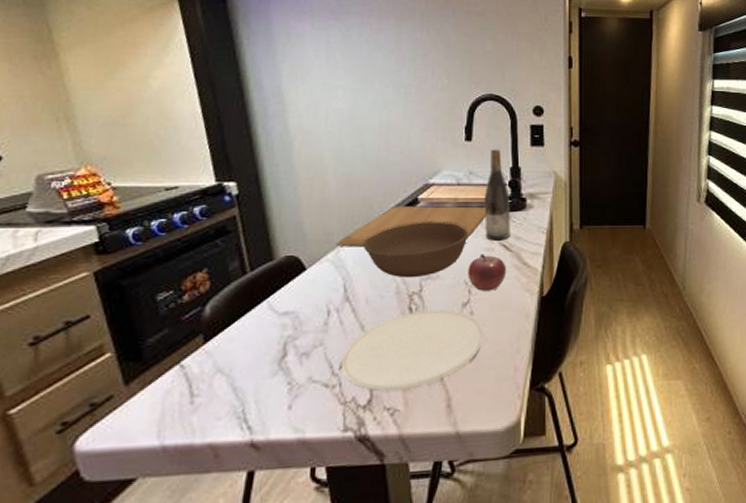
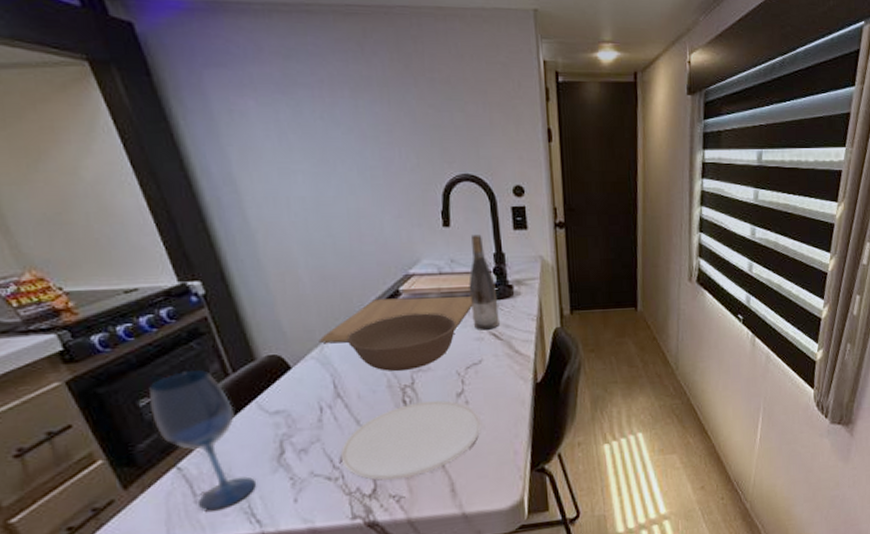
wineglass: none [165,266,254,414] -> present [149,370,256,511]
fruit: present [467,254,507,291] -> none [459,344,499,381]

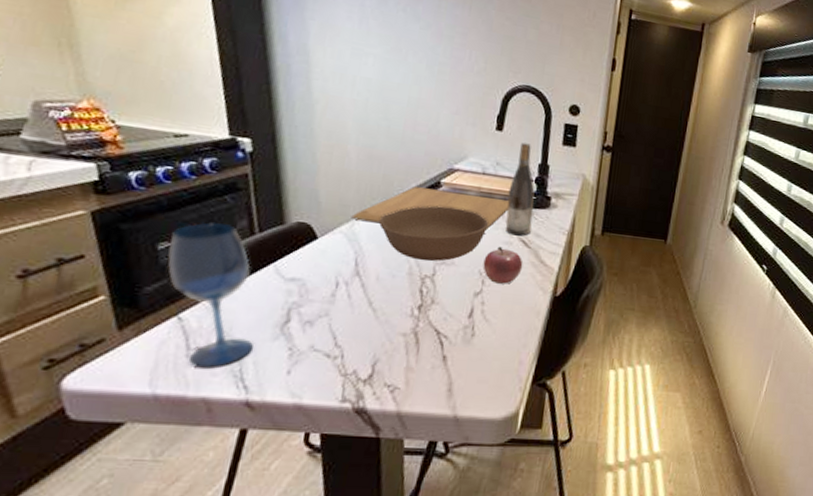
plate: present [340,400,481,481] -> none [344,294,493,370]
fruit: none [459,344,499,381] -> present [482,246,523,284]

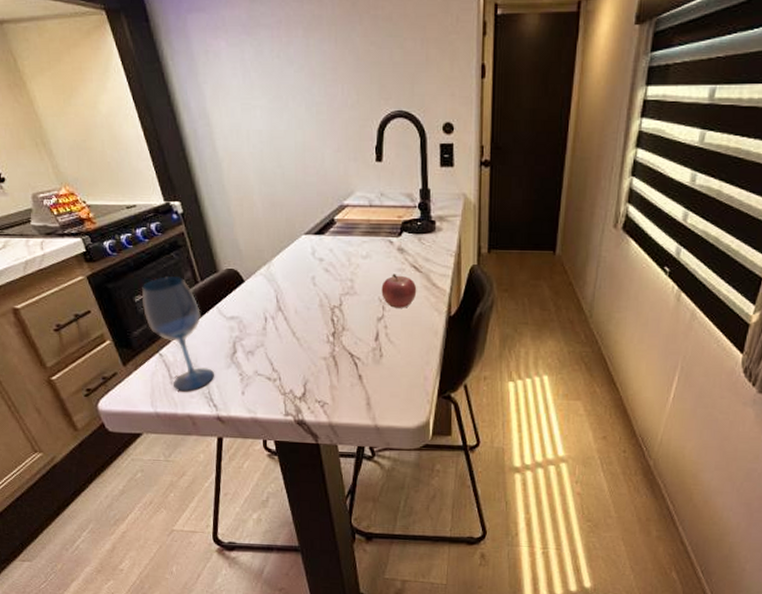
chopping board: present [351,186,510,229] -> none [267,226,398,263]
bowl: present [378,205,489,261] -> none [288,240,382,293]
wine bottle: present [505,142,535,236] -> none [395,170,420,262]

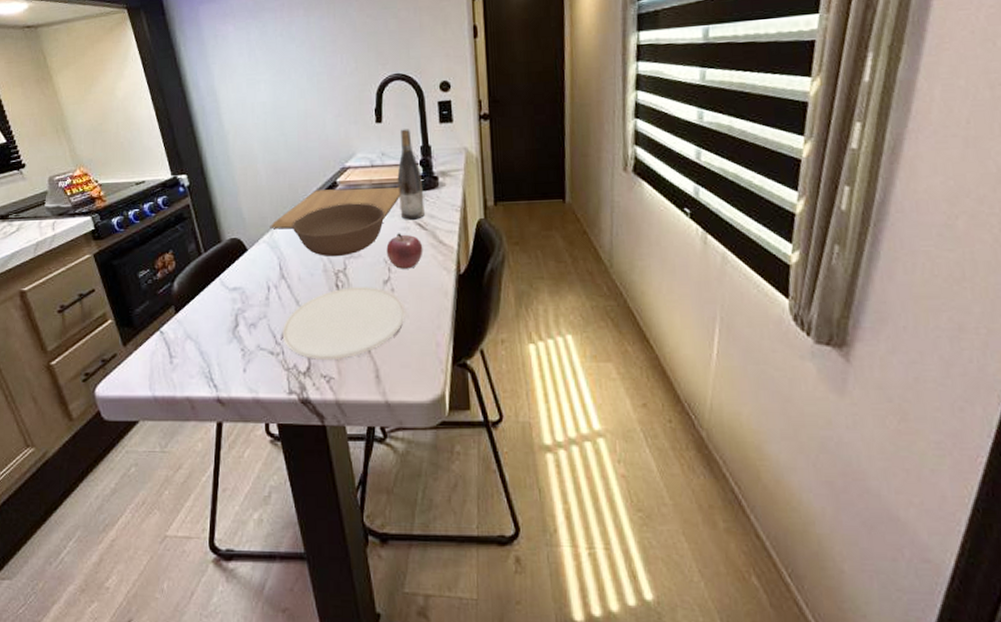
wineglass: present [142,275,214,392] -> none [145,248,215,372]
chopping board: none [267,226,398,263] -> present [270,187,401,229]
plate: none [279,322,397,388] -> present [282,287,405,361]
bowl: none [288,240,382,293] -> present [292,202,385,257]
wine bottle: none [395,170,420,262] -> present [397,129,425,220]

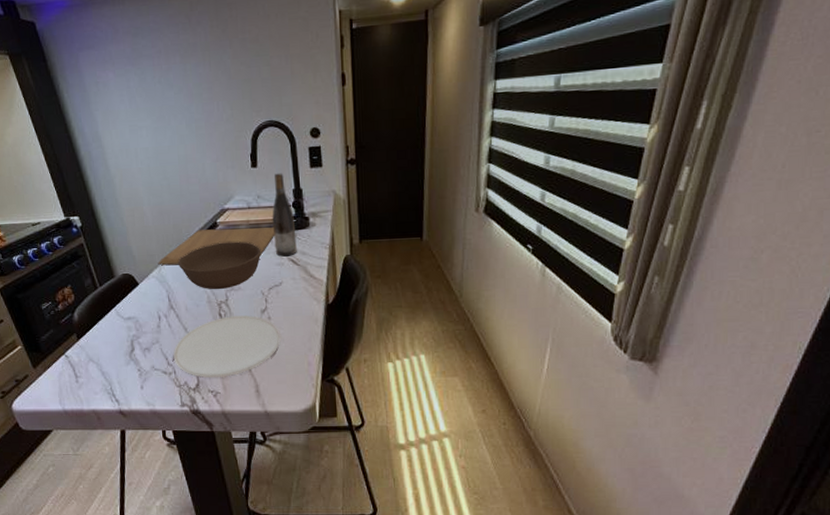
fruit: present [386,233,423,269] -> none [263,268,296,300]

